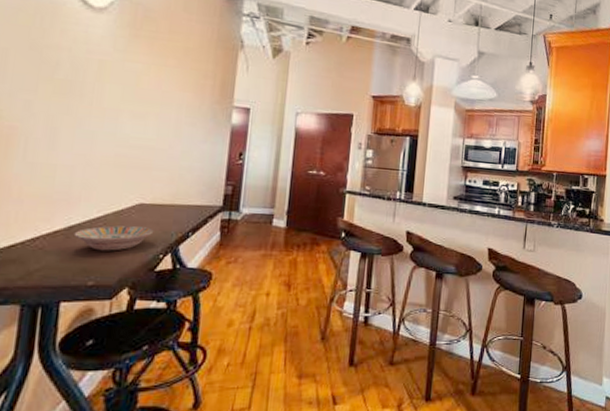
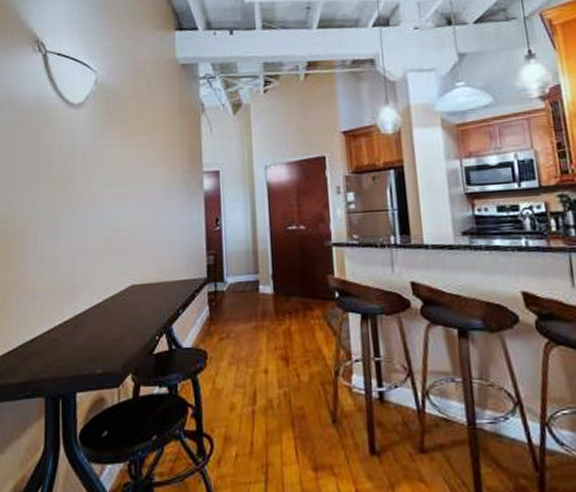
bowl: present [73,225,154,251] -> none [80,309,148,337]

